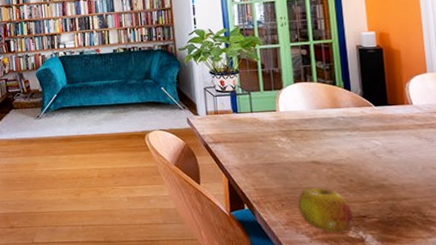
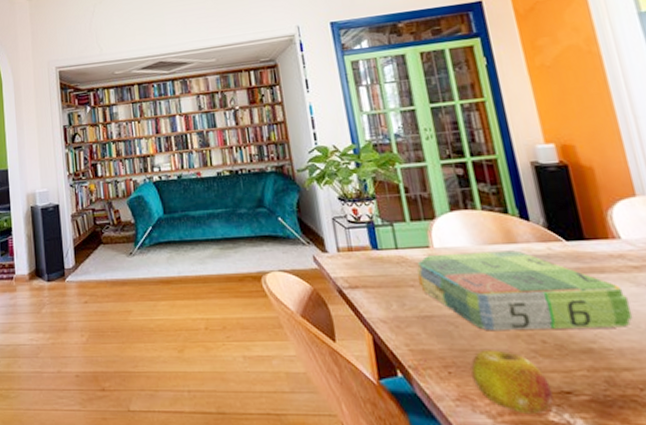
board game: none [265,113,414,174] -> present [416,250,633,331]

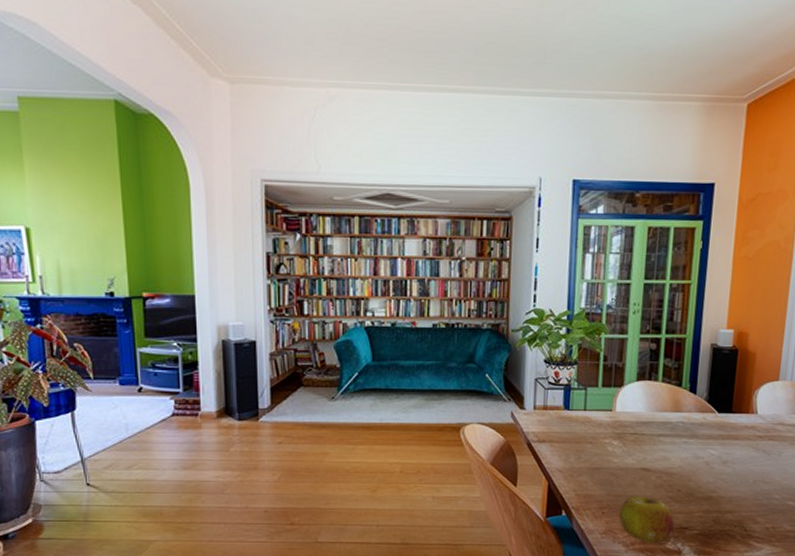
board game: present [416,250,633,331] -> none [596,417,748,482]

